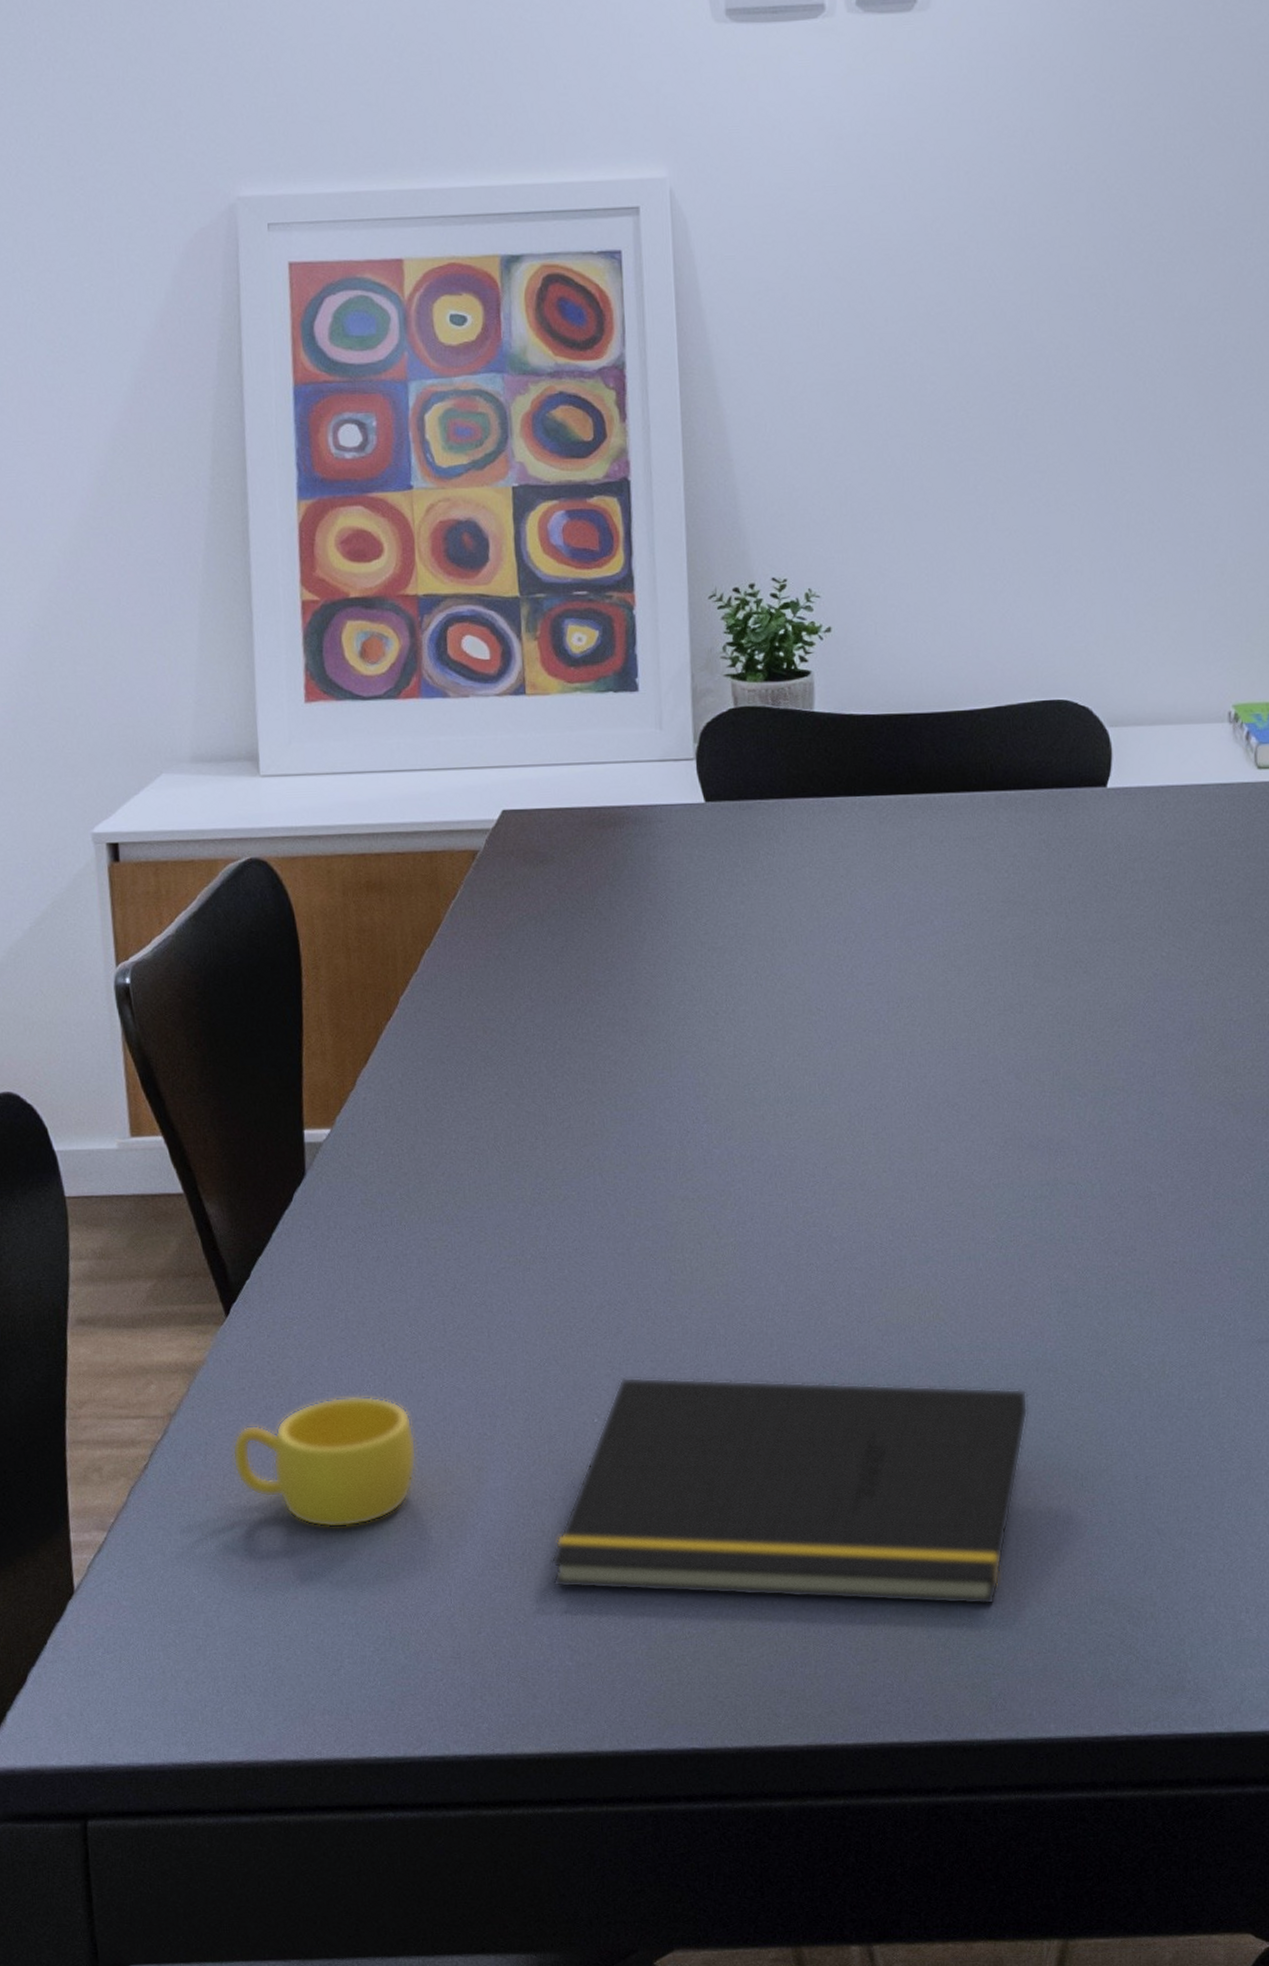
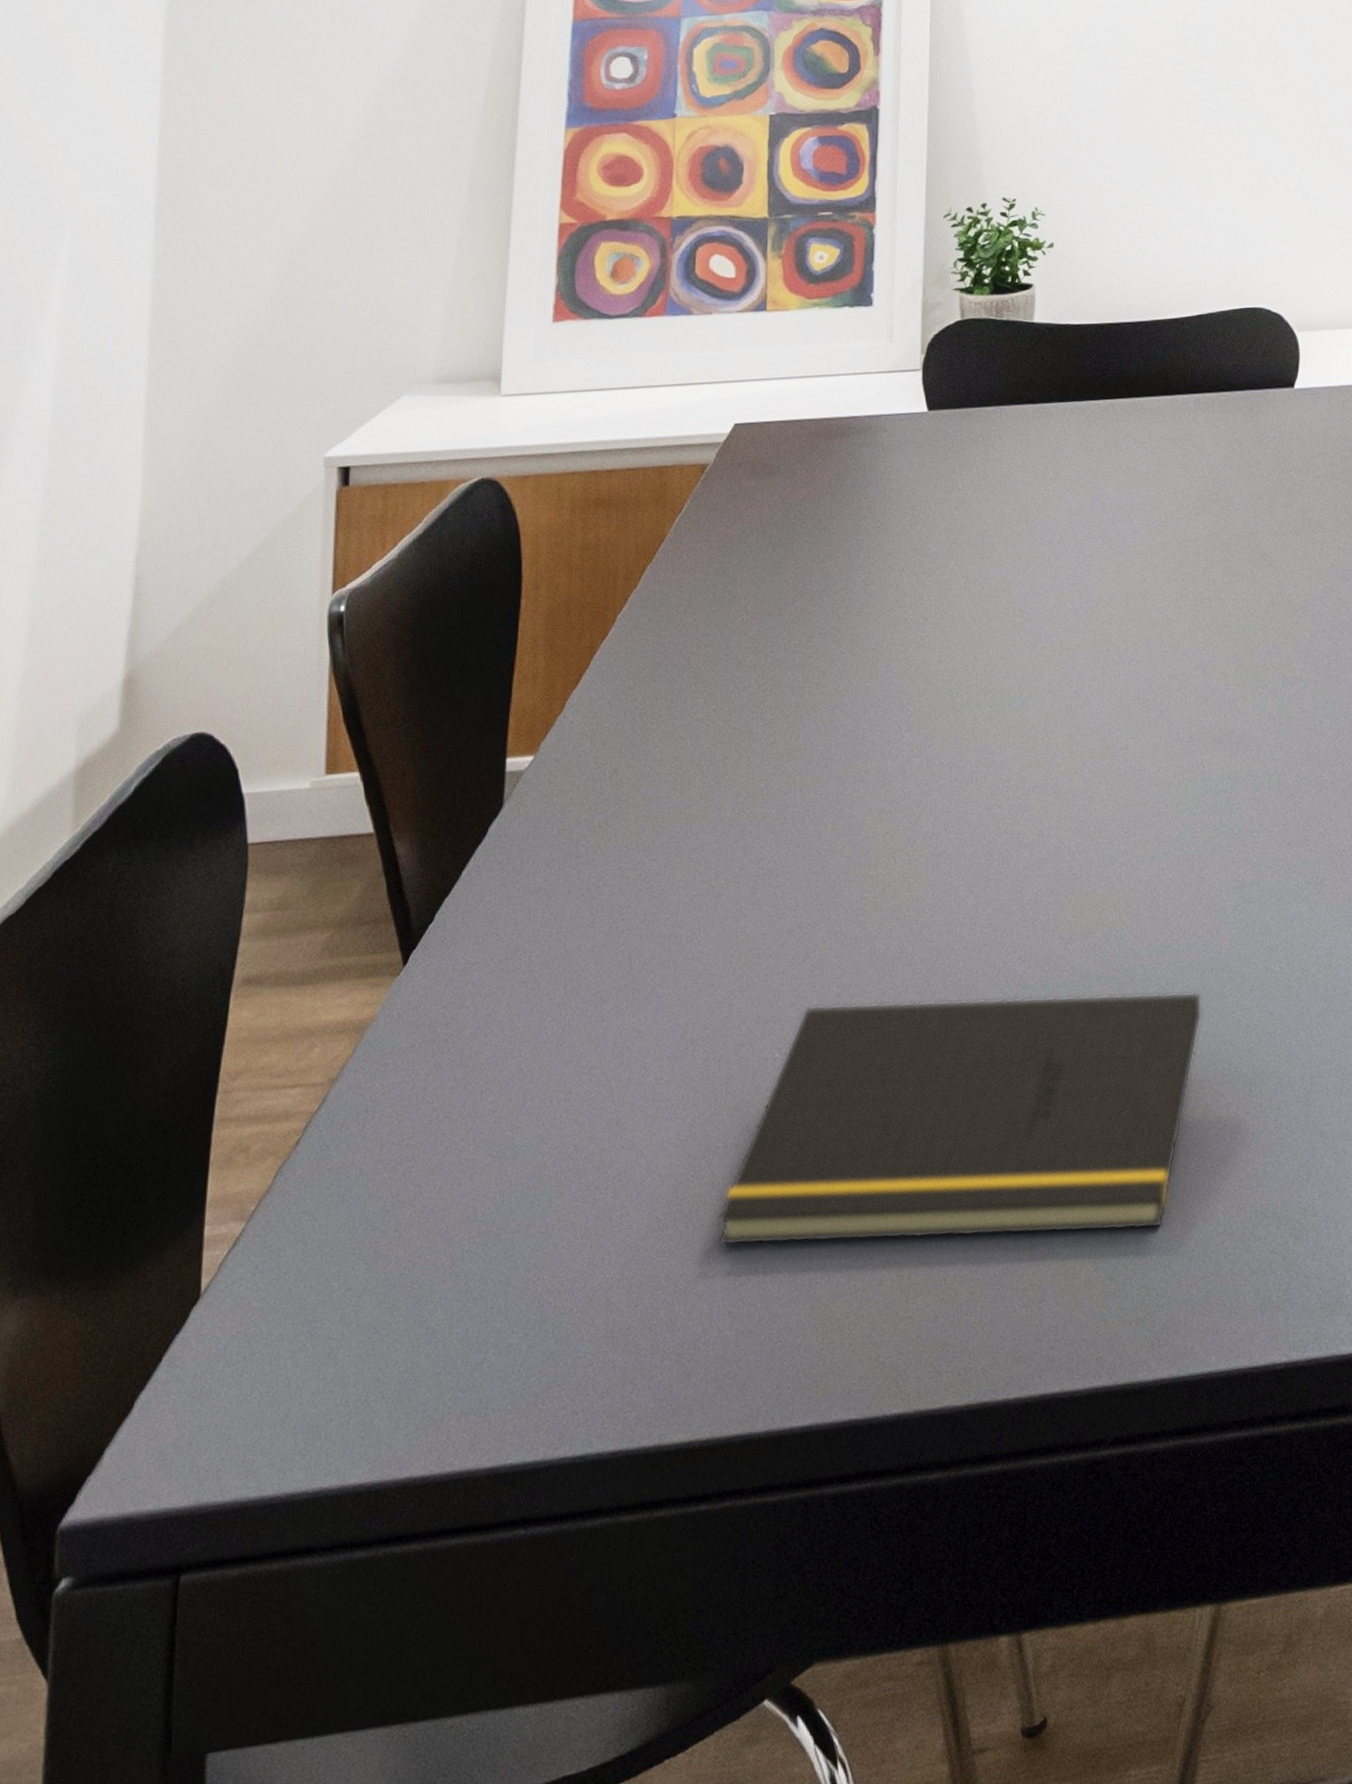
cup: present [232,1396,417,1528] -> none [393,1044,589,1198]

